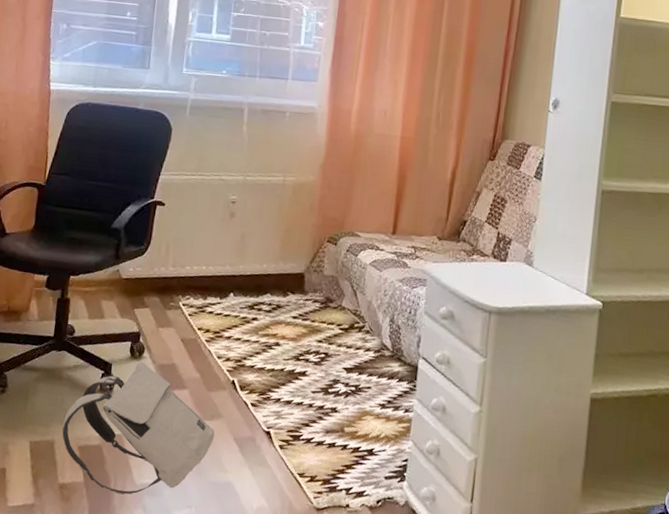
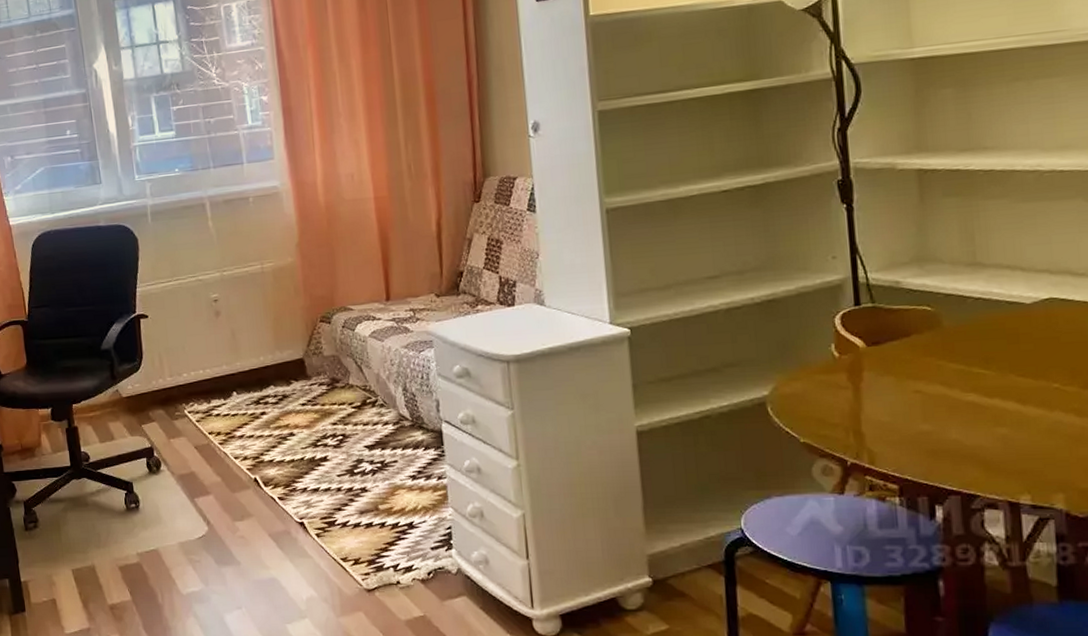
backpack: present [61,361,215,494] -> none [99,475,249,605]

